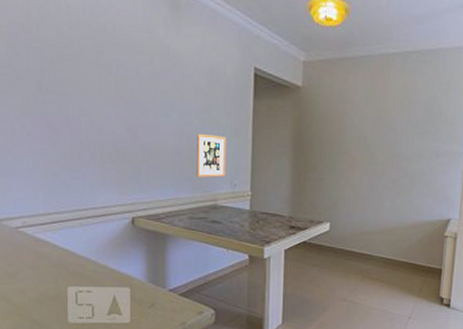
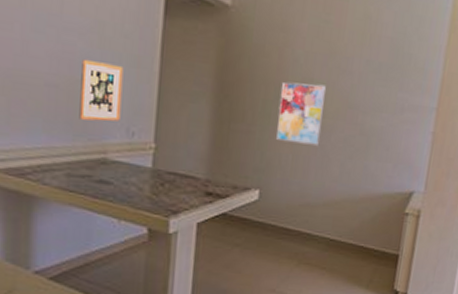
wall art: none [340,139,377,188] -> present [275,81,327,147]

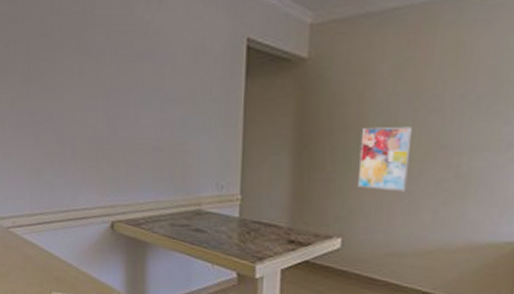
picture frame: present [79,58,124,122] -> none [178,124,213,177]

